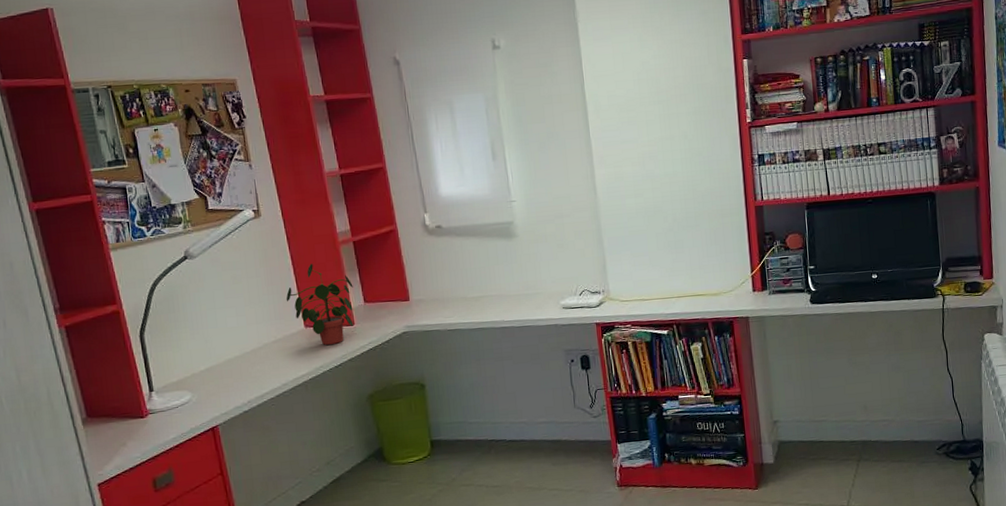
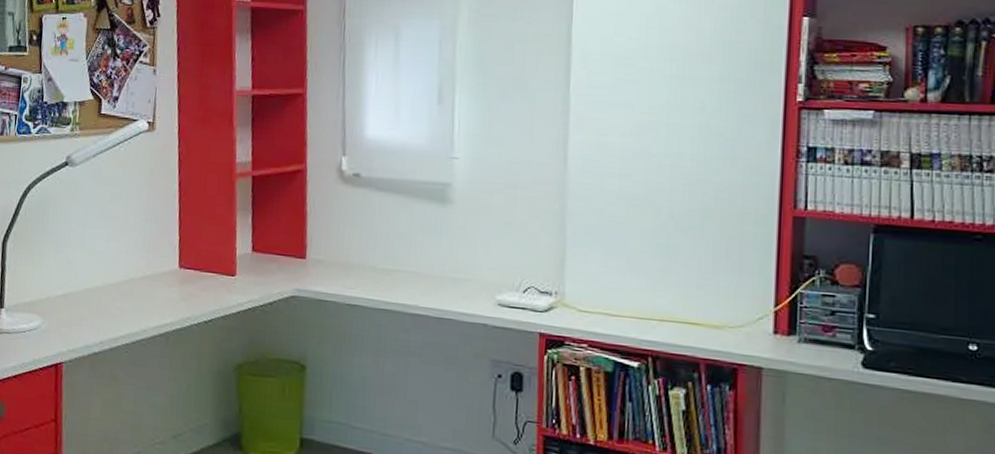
potted plant: present [286,263,354,346] -> none [164,194,243,295]

